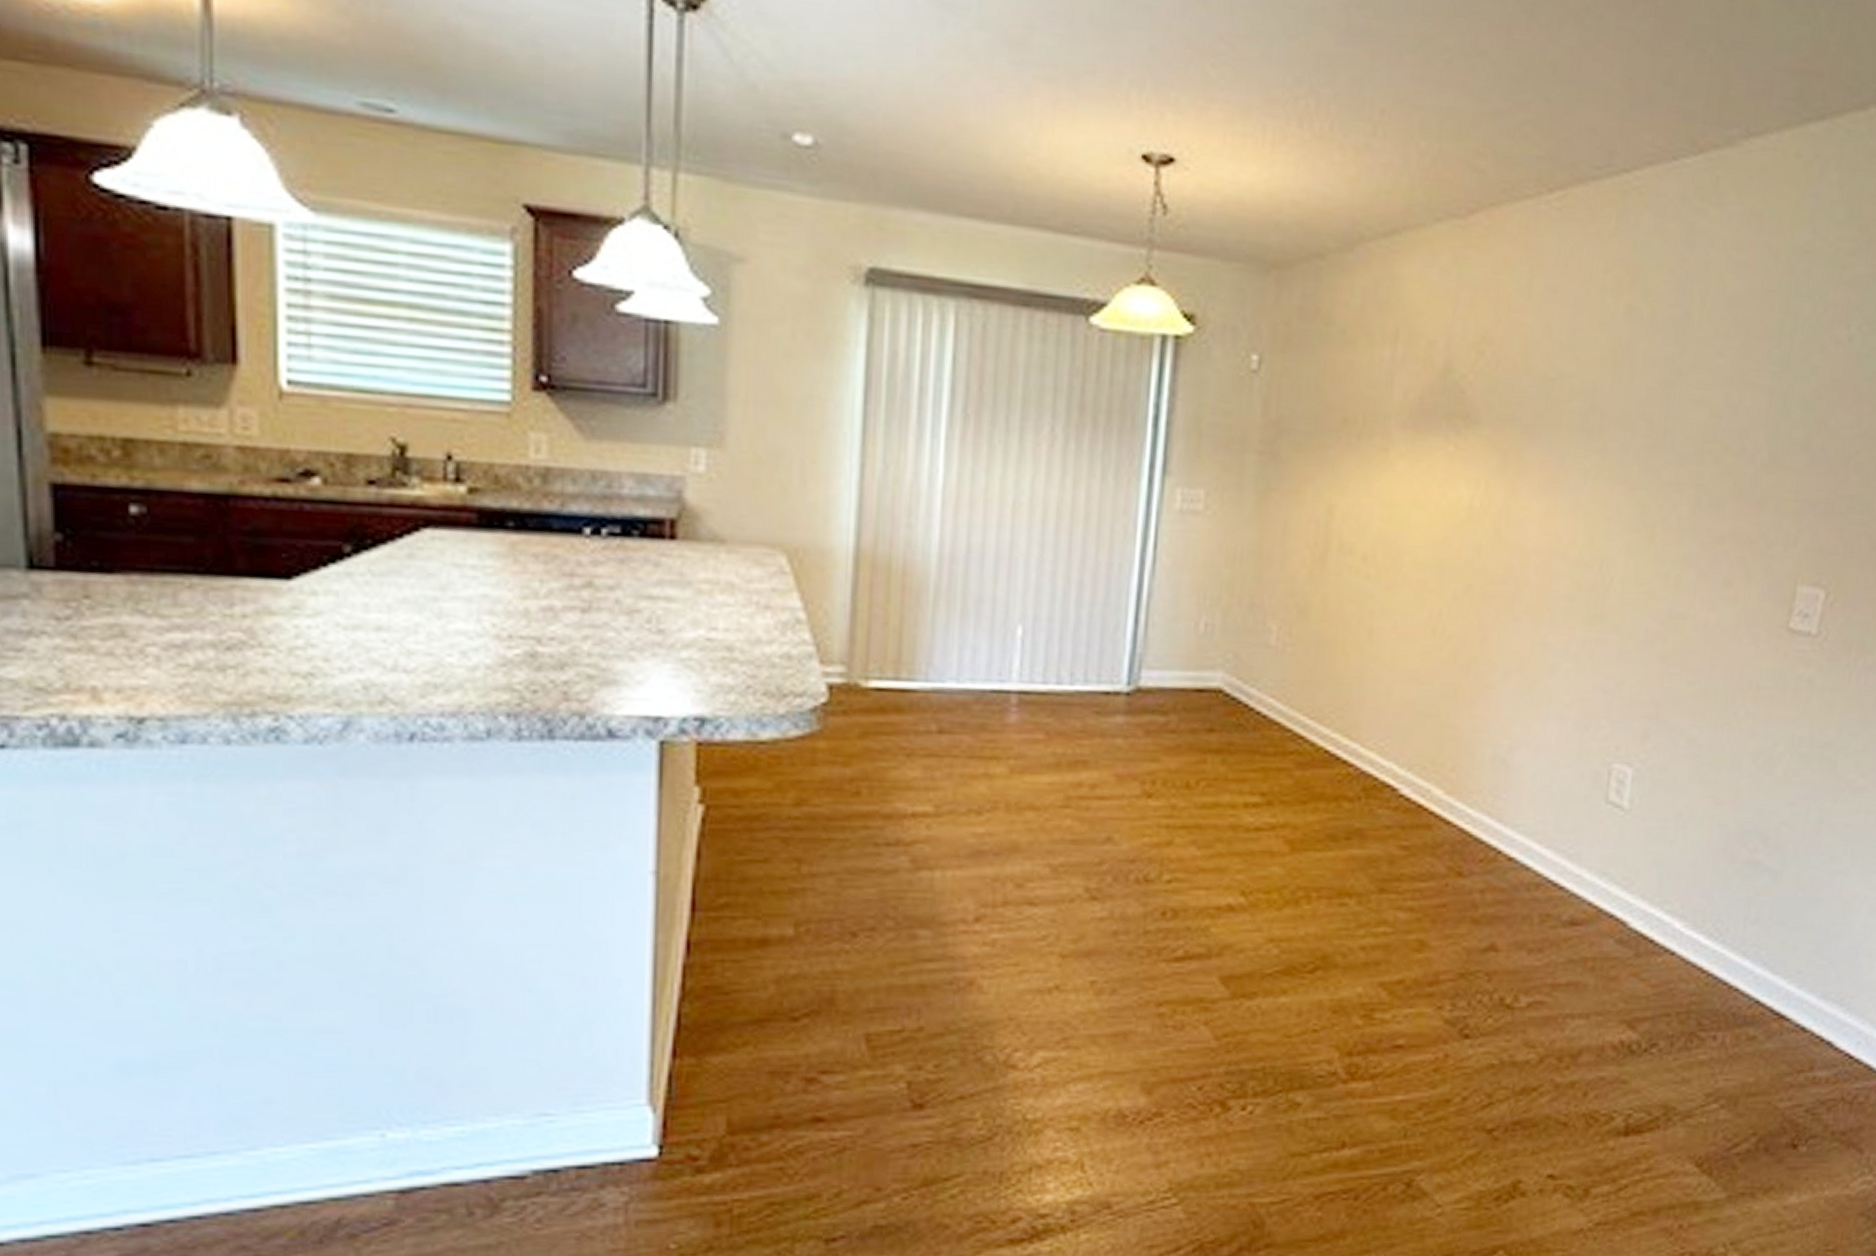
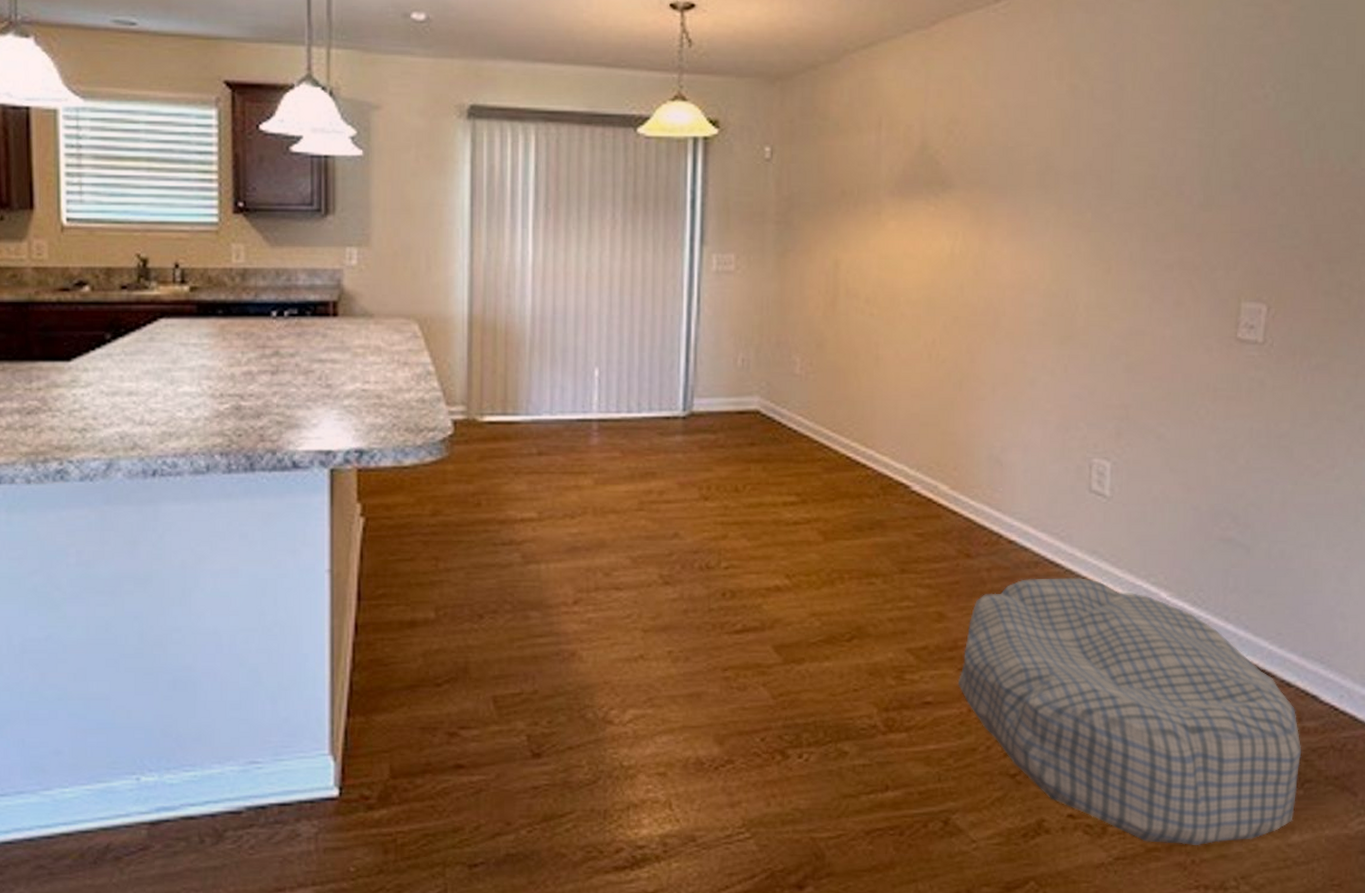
dog bed: none [1435,902,1810,1209] -> present [957,578,1302,846]

